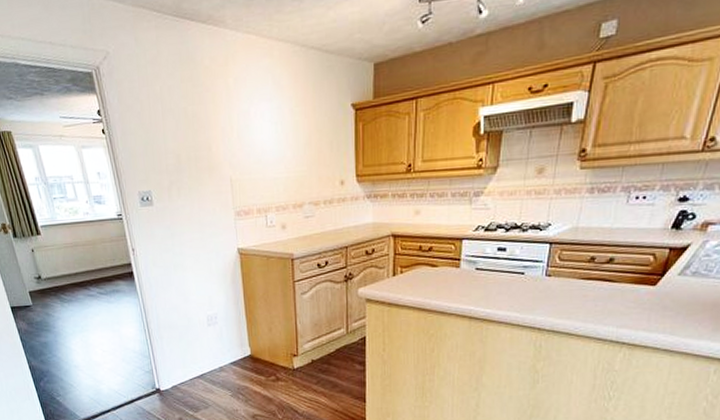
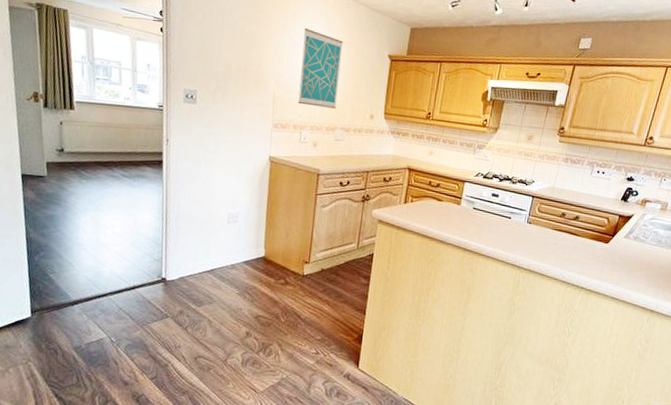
wall art: none [250,92,300,185] -> present [298,27,344,109]

